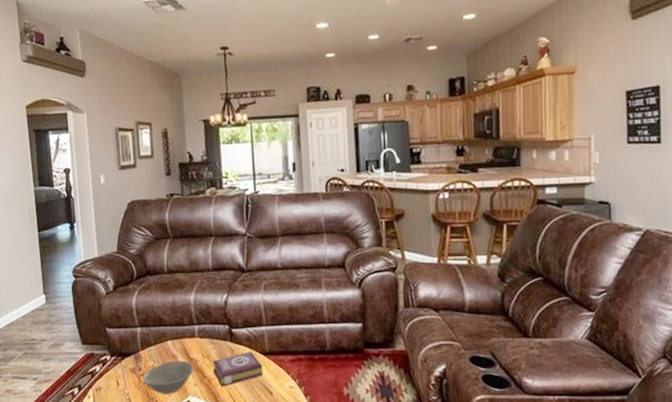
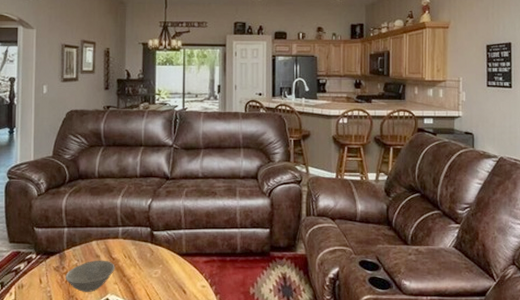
book: present [212,351,263,387] -> none [133,252,179,286]

